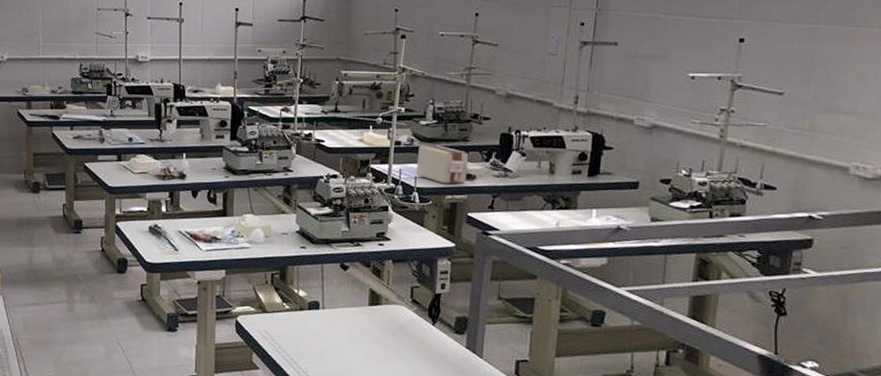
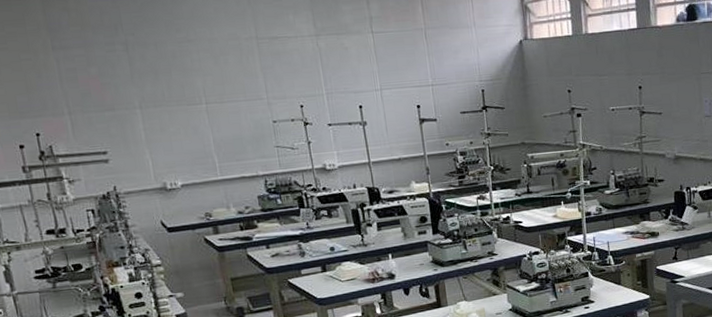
box: present [415,145,469,185] -> none [606,210,652,245]

